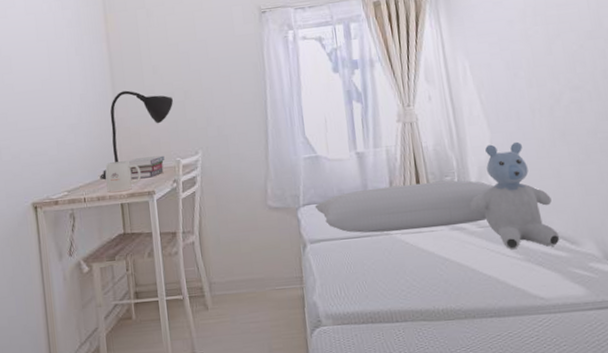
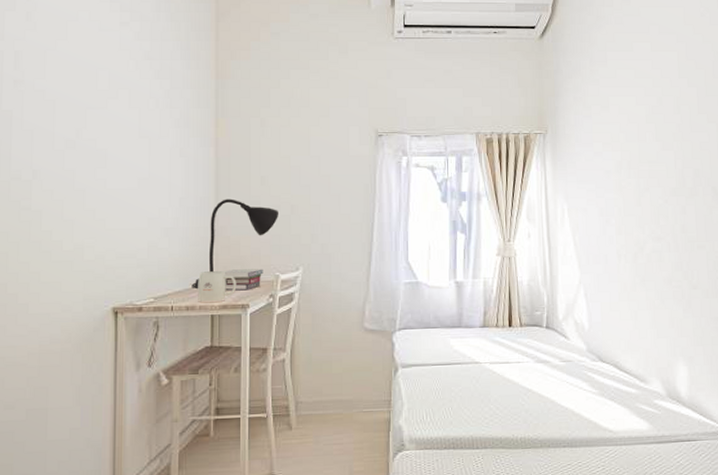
pillow: present [314,180,494,233] -> none [410,315,578,361]
stuffed bear: present [470,141,560,250] -> none [555,283,632,384]

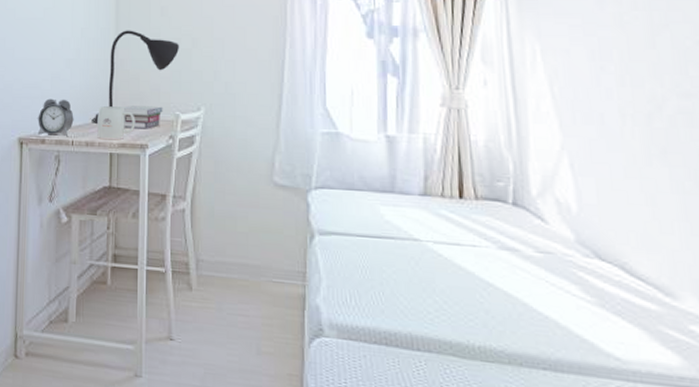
alarm clock: none [134,267,173,303] -> present [37,98,74,137]

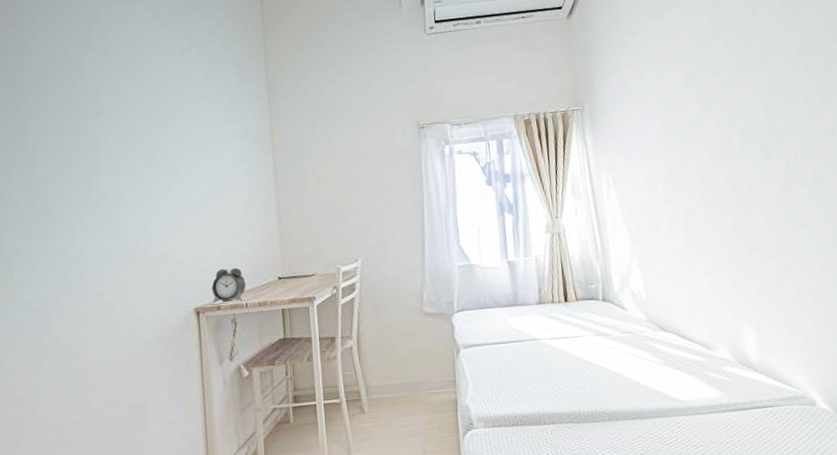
desk lamp: present [91,30,179,125] -> none [262,199,335,286]
mug: present [97,106,136,141] -> none [267,267,303,299]
books: present [123,106,163,129] -> none [290,262,326,286]

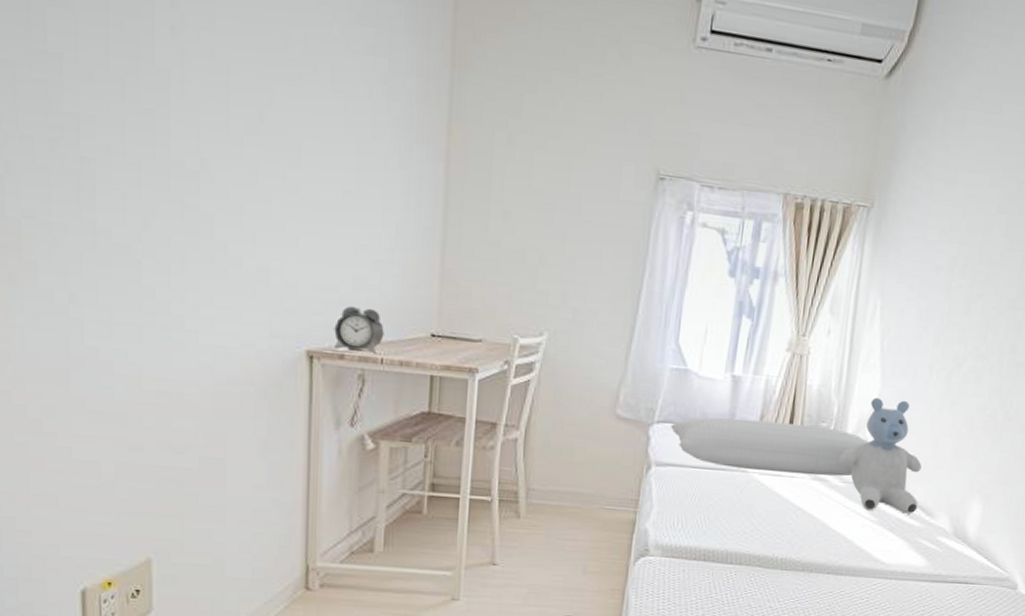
pillow: none [468,288,635,338] -> present [670,417,869,477]
stuffed bear: none [613,252,696,355] -> present [838,397,922,514]

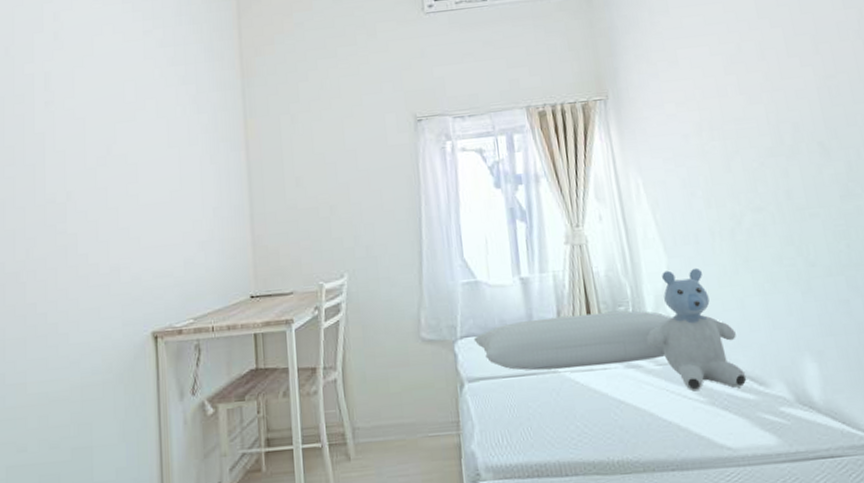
alarm clock: present [333,306,384,354] -> none [172,283,213,326]

